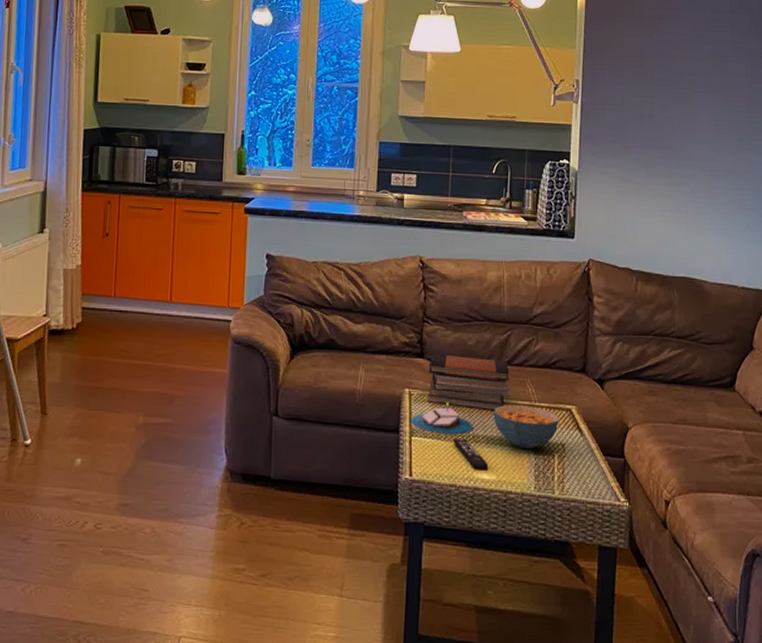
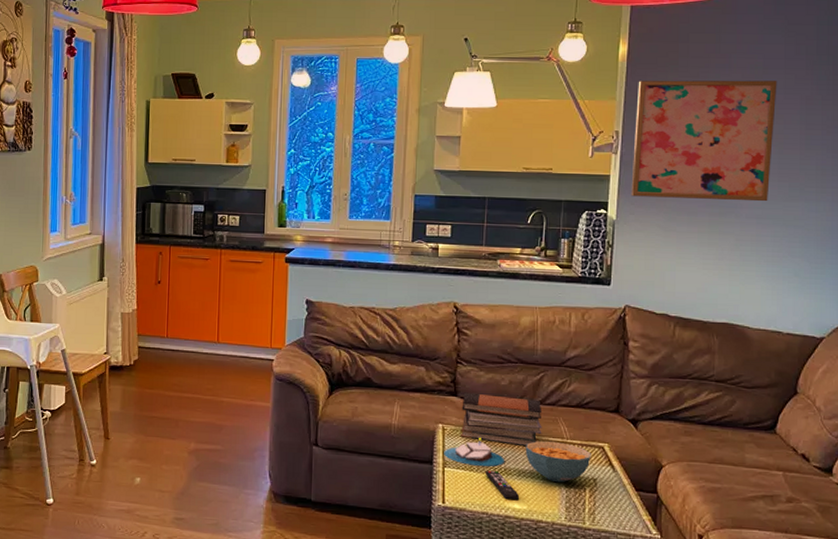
wall art: none [592,29,725,154] -> present [631,80,777,202]

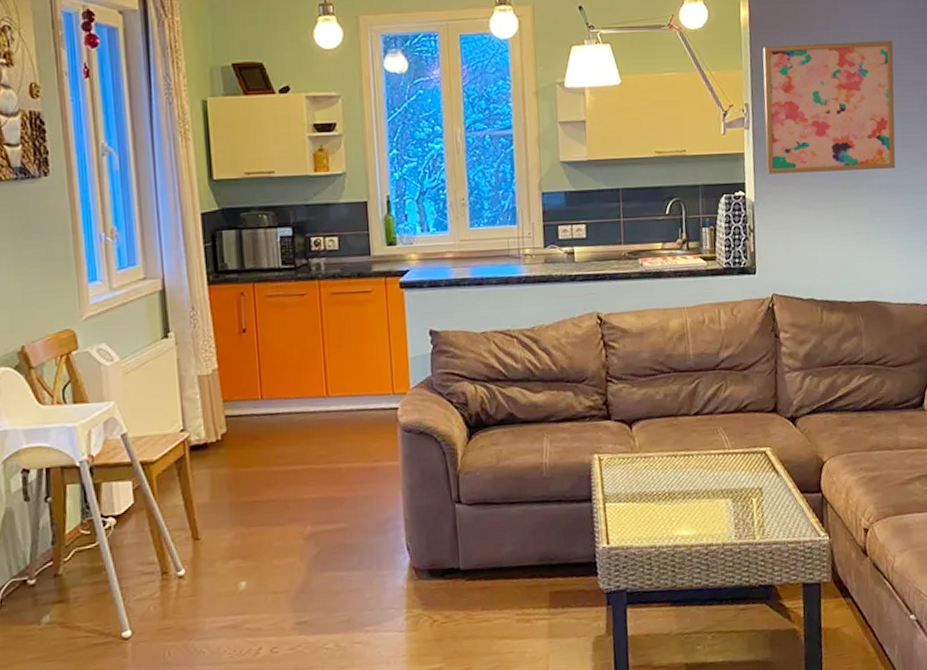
candle: present [444,438,505,467] -> none [603,463,669,496]
book stack: present [461,392,543,447] -> none [617,410,703,466]
remote control: present [486,470,520,501] -> none [649,496,688,528]
cereal bowl: present [525,441,591,483] -> none [687,453,755,499]

